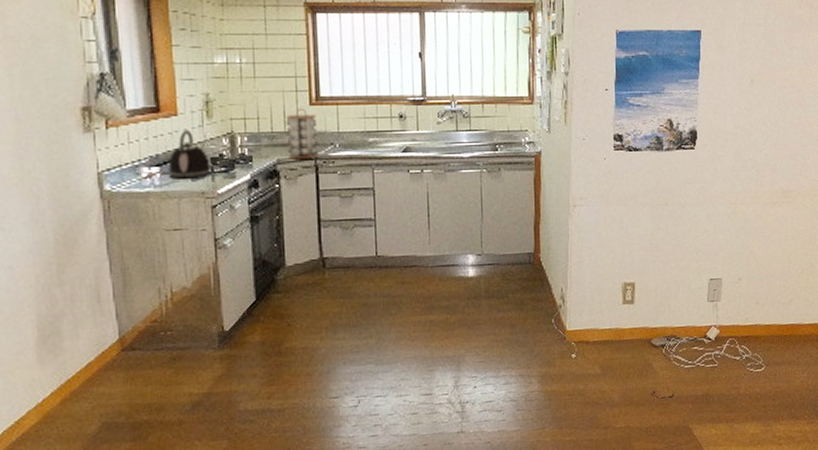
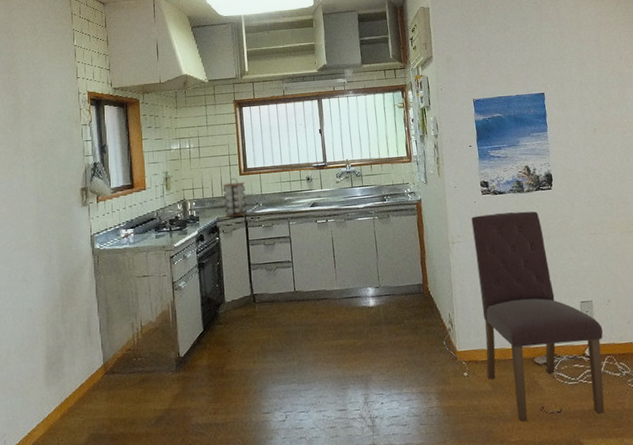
kettle: present [168,129,211,179] -> none [139,199,170,238]
dining chair: none [597,173,729,406] -> present [471,211,605,421]

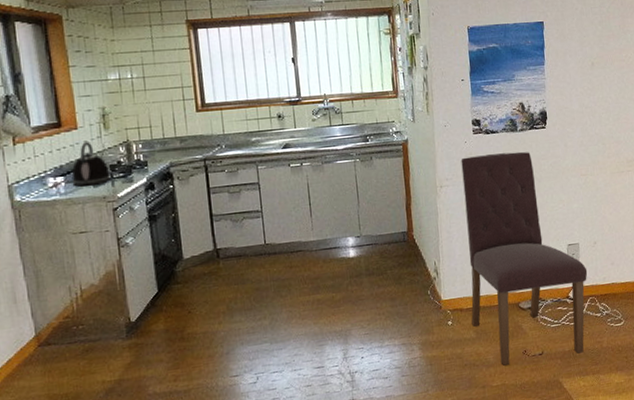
kettle: none [139,199,170,238] -> present [72,140,111,187]
spice rack: present [222,177,248,218] -> none [175,114,208,162]

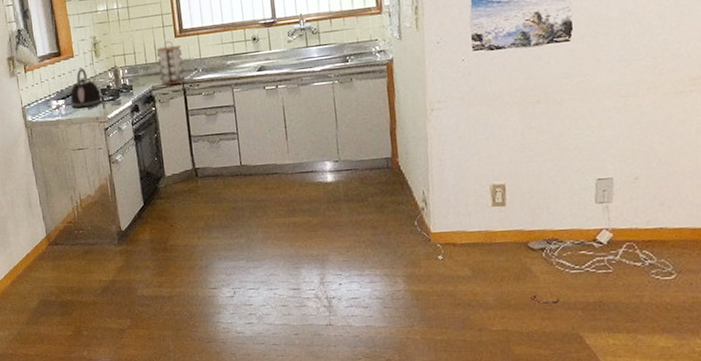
spice rack: none [175,114,208,162] -> present [156,40,186,86]
dining chair: present [461,151,588,366] -> none [456,69,624,310]

